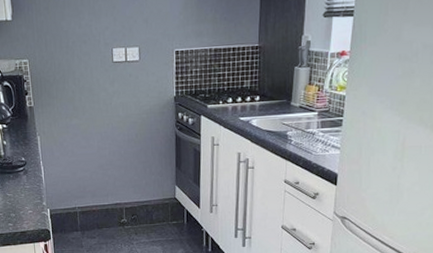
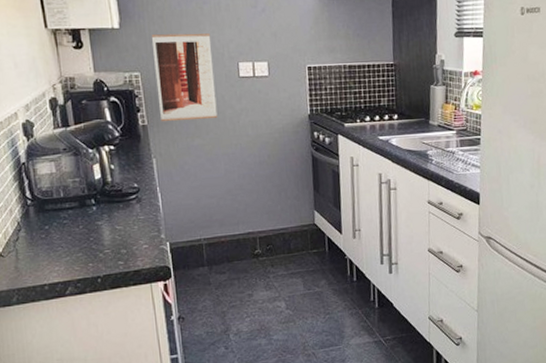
wall art: none [38,22,93,104] -> present [151,33,218,122]

